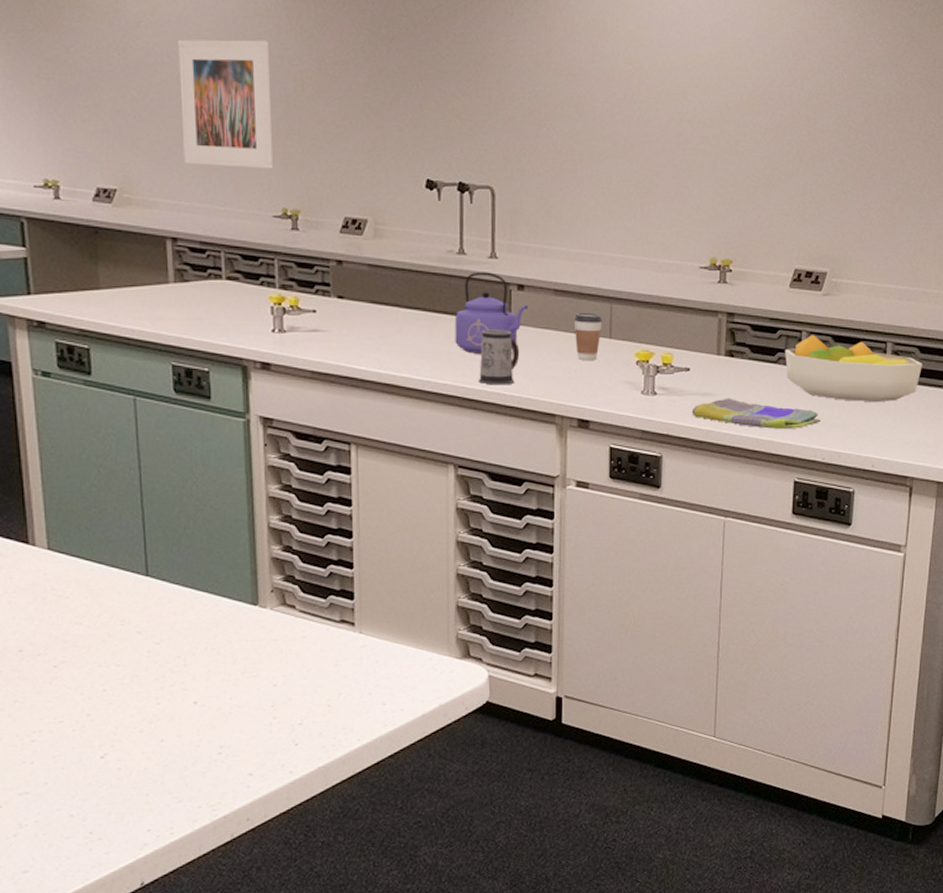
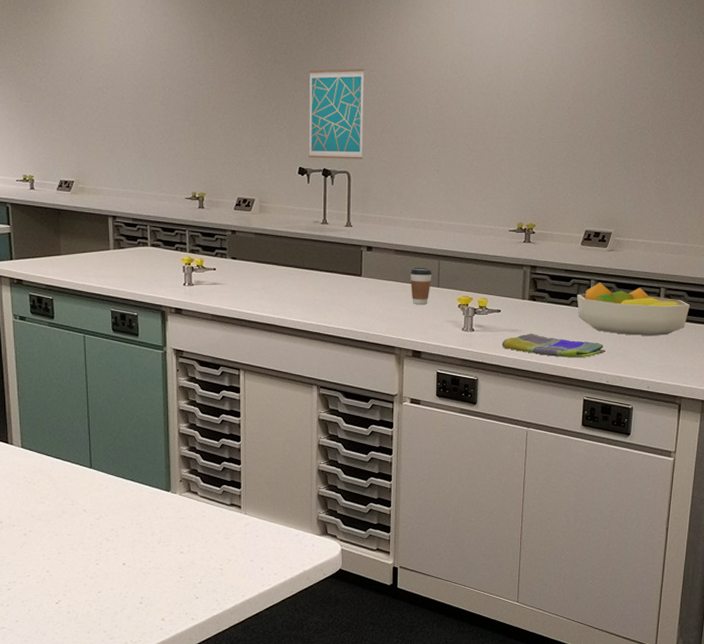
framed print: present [178,39,274,169] -> none [119,66,187,163]
wall art: none [438,52,512,171] -> present [308,68,365,159]
kettle: present [454,272,528,354] -> none [319,237,375,300]
mug: present [478,329,520,385] -> none [336,281,368,324]

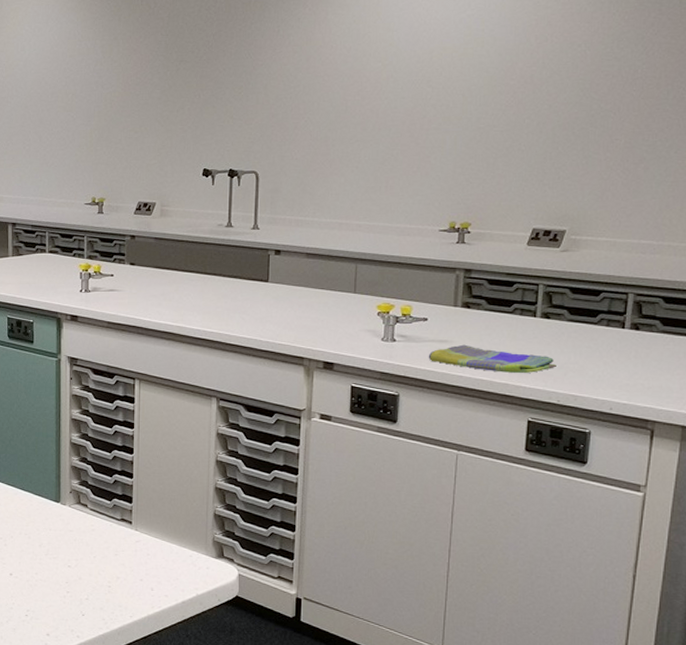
wall art: present [308,68,365,159] -> none [214,63,277,159]
coffee cup: present [411,267,432,305] -> none [323,271,348,313]
fruit bowl: present [577,282,691,337] -> none [521,287,668,350]

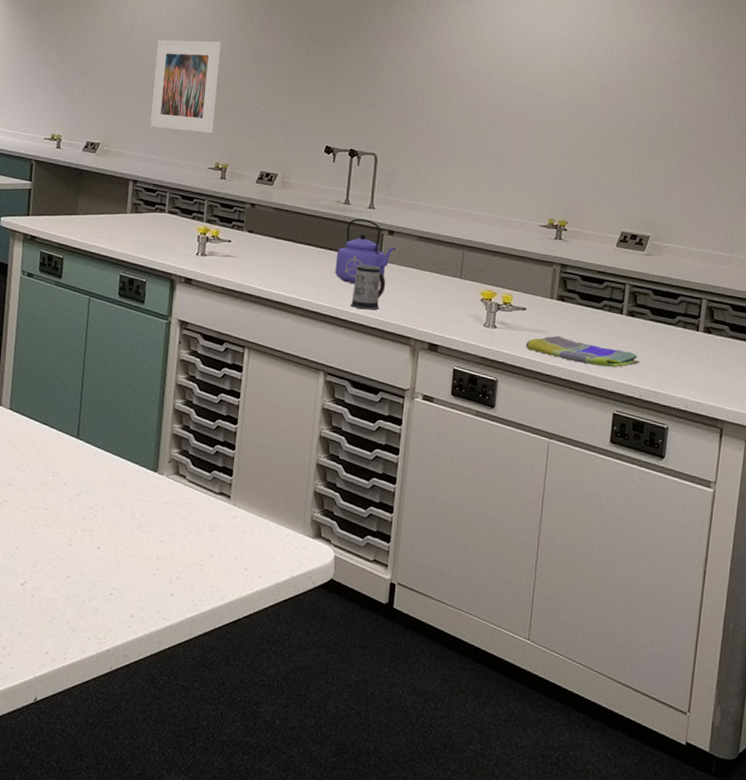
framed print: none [23,72,88,169] -> present [150,39,221,134]
kettle: none [221,240,283,307] -> present [335,218,395,283]
mug: none [239,287,275,333] -> present [350,264,386,310]

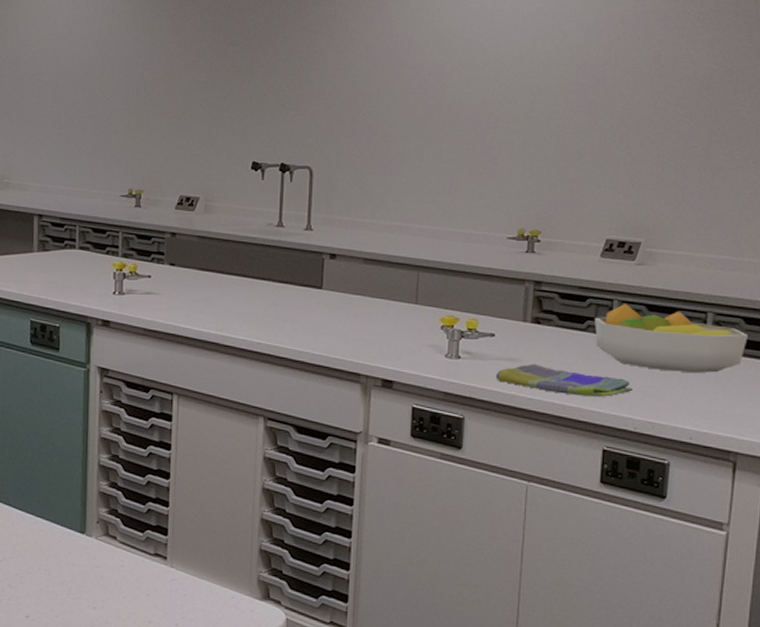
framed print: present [150,39,221,134] -> none [53,50,126,156]
kettle: present [335,218,395,283] -> none [270,242,338,316]
mug: present [350,264,386,310] -> none [289,294,330,345]
fruit bowl: none [610,287,735,351] -> present [595,303,749,374]

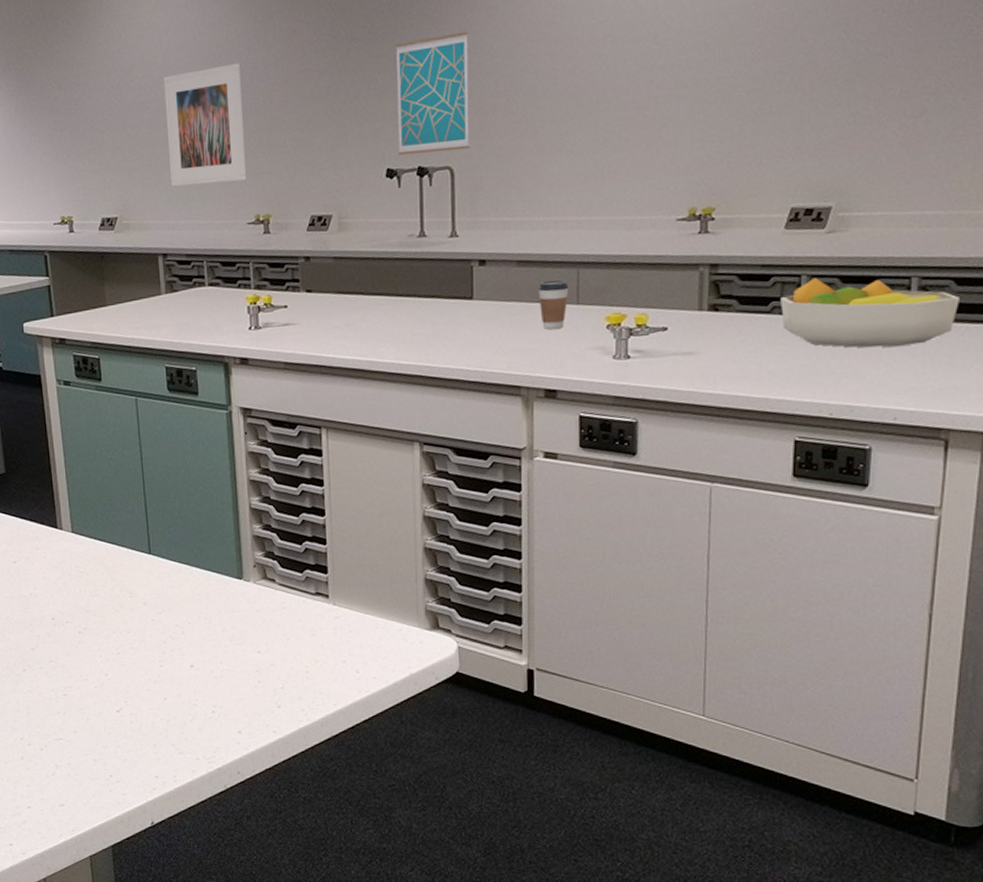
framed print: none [53,50,126,156] -> present [163,63,247,186]
wall art: none [264,50,334,153] -> present [396,31,470,156]
coffee cup: none [382,279,409,325] -> present [539,280,569,330]
dish towel: present [495,363,633,397] -> none [670,355,827,386]

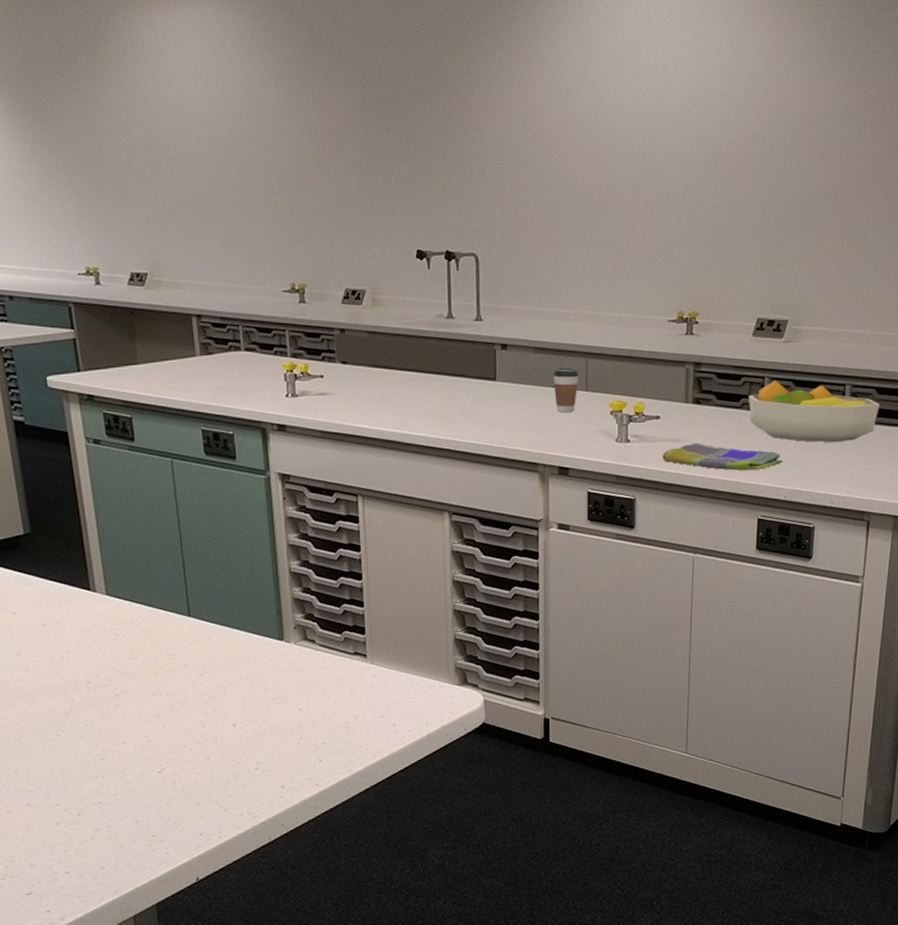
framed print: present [163,63,247,186] -> none [194,128,282,248]
wall art: present [396,31,470,156] -> none [424,126,492,239]
dish towel: none [670,355,827,386] -> present [662,442,783,471]

